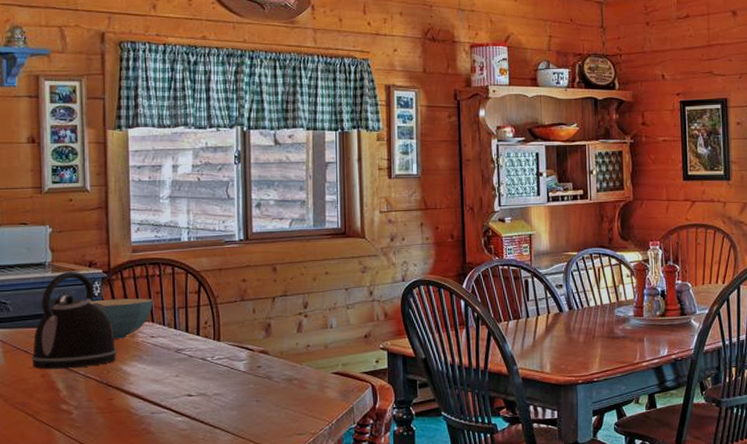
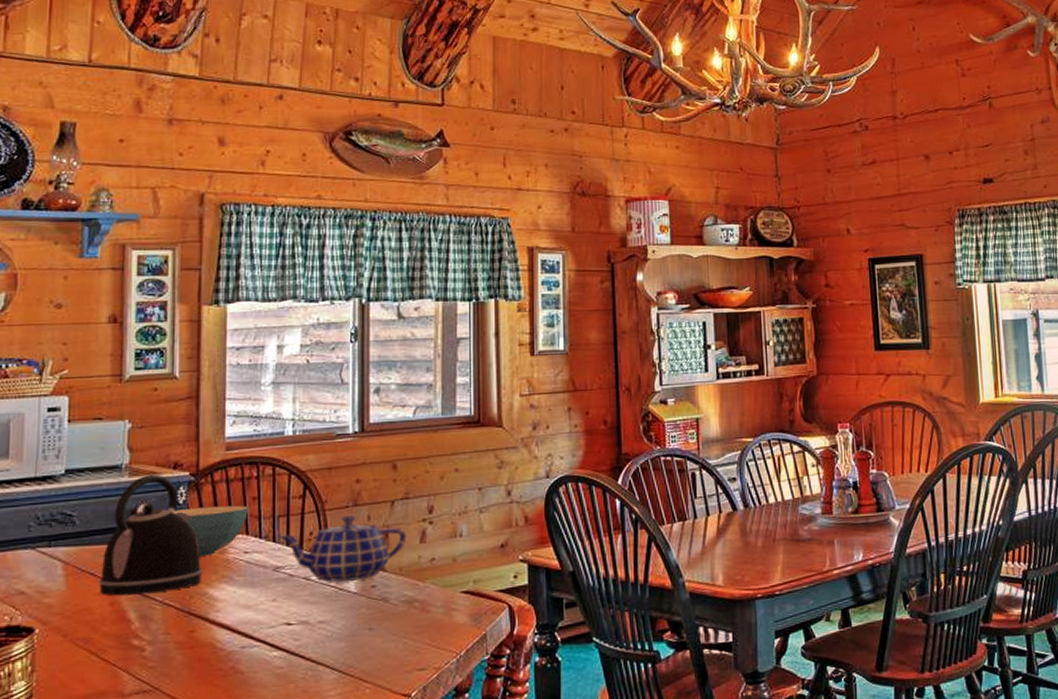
teapot: none [180,308,286,362] -> present [279,514,407,582]

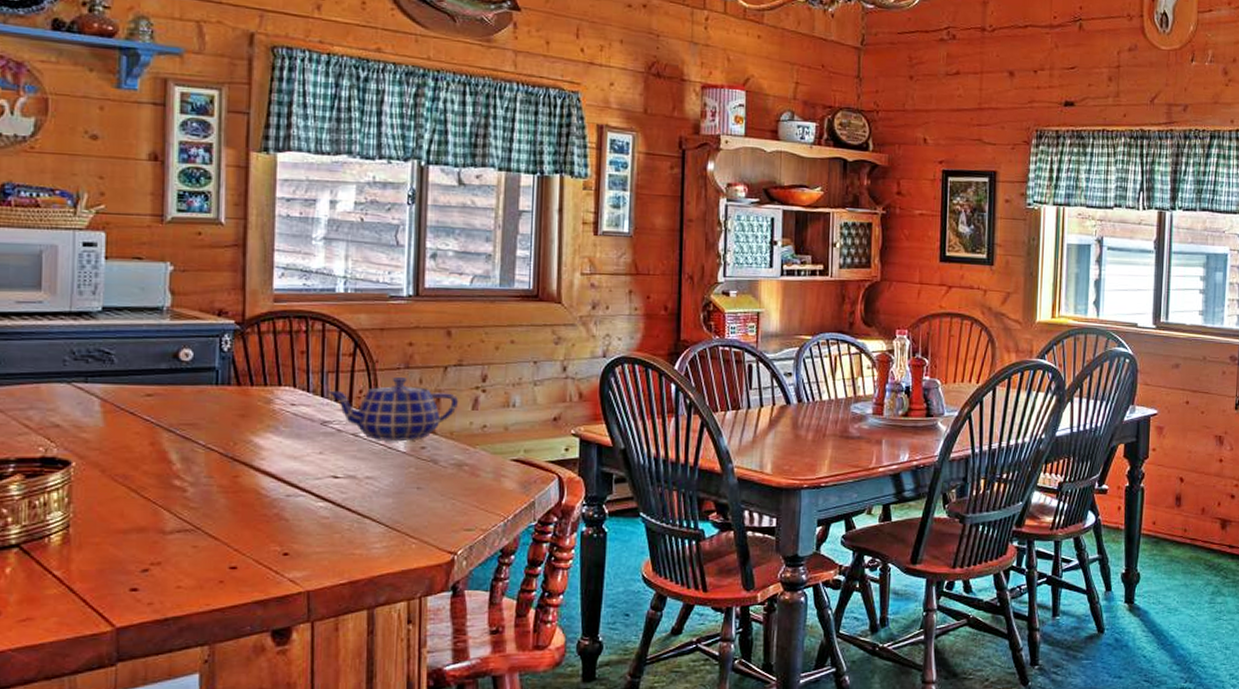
kettle: present [98,474,203,596] -> none [138,319,248,437]
cereal bowl: present [173,505,248,556] -> none [217,356,296,405]

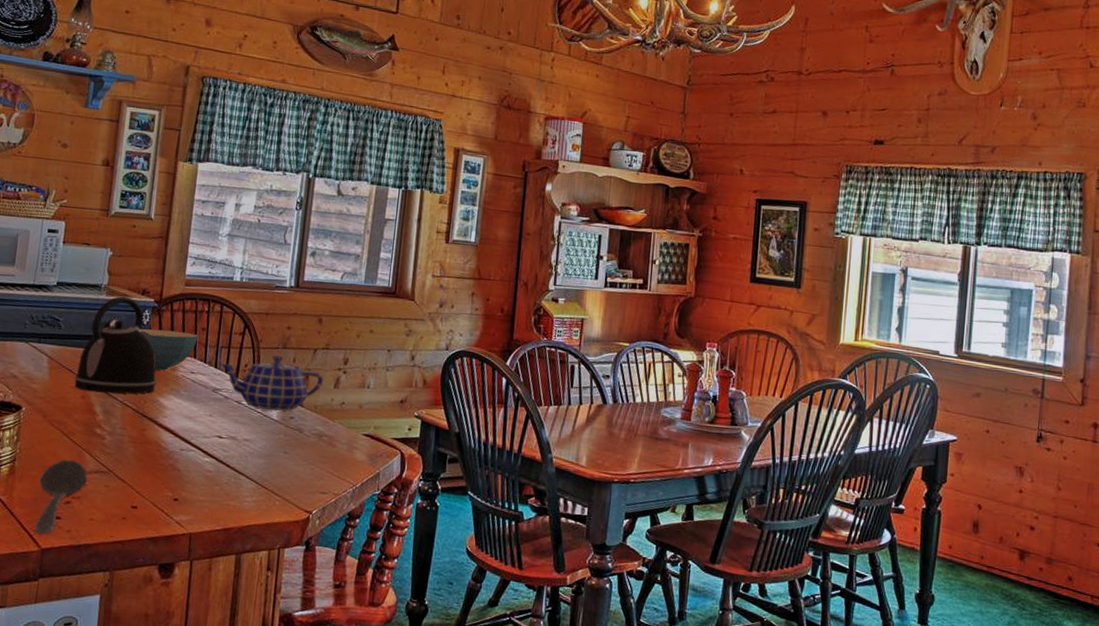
stirrer: none [104,519,169,611] -> present [34,459,88,535]
kettle: none [138,319,248,437] -> present [74,296,157,394]
cereal bowl: none [217,356,296,405] -> present [138,328,198,371]

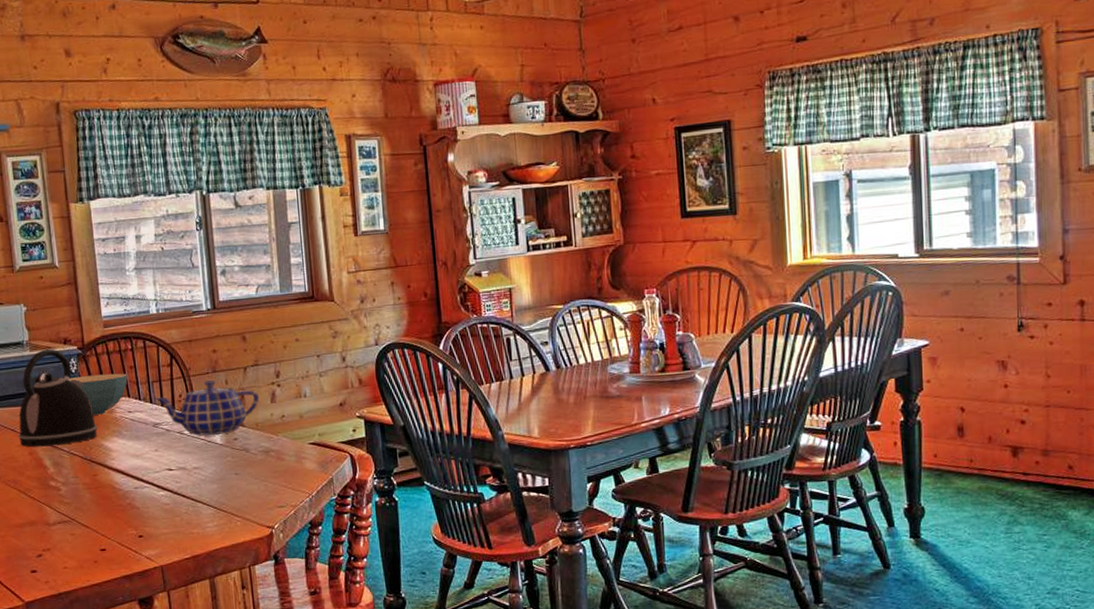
stirrer: present [34,459,88,535] -> none [8,514,54,589]

